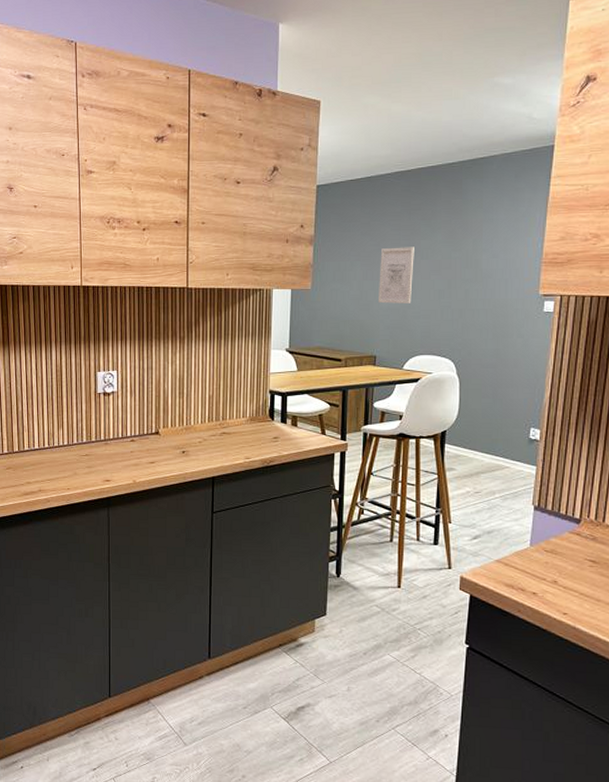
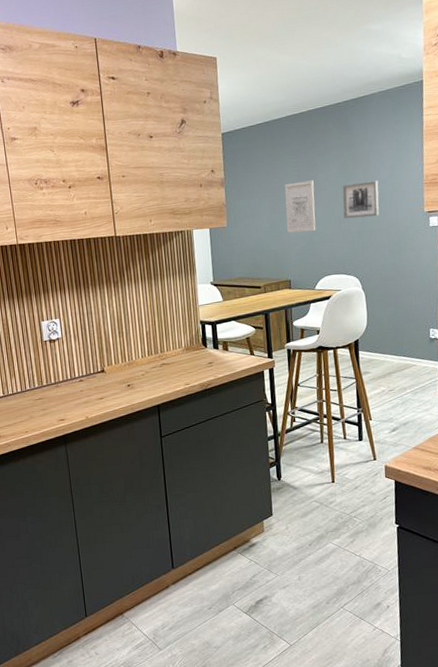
wall art: none [445,254,489,294] -> present [342,180,379,219]

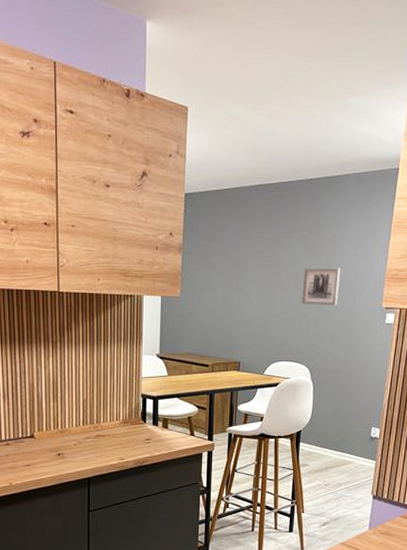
wall art: present [284,180,316,233] -> none [243,258,275,313]

